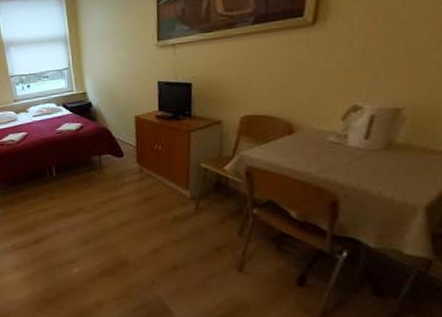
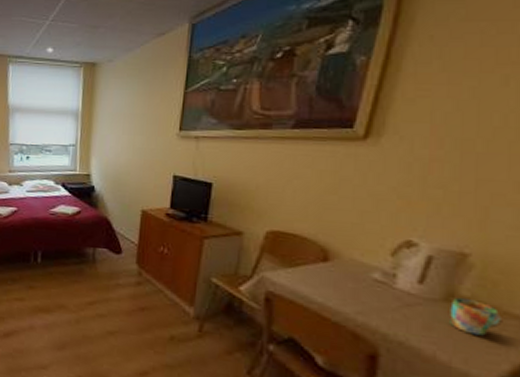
mug: none [390,144,430,172] -> present [449,297,503,336]

